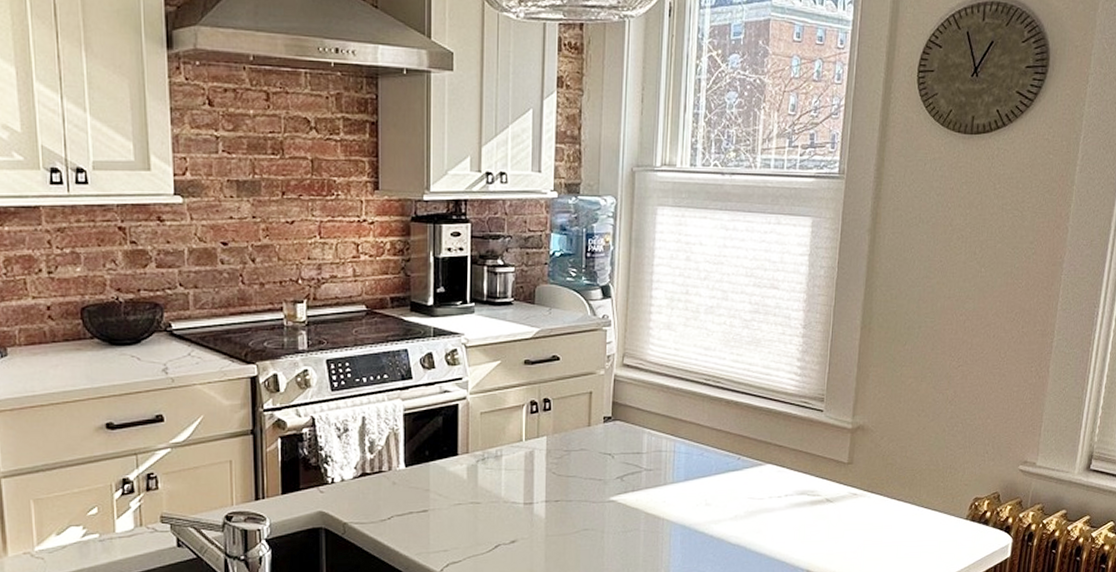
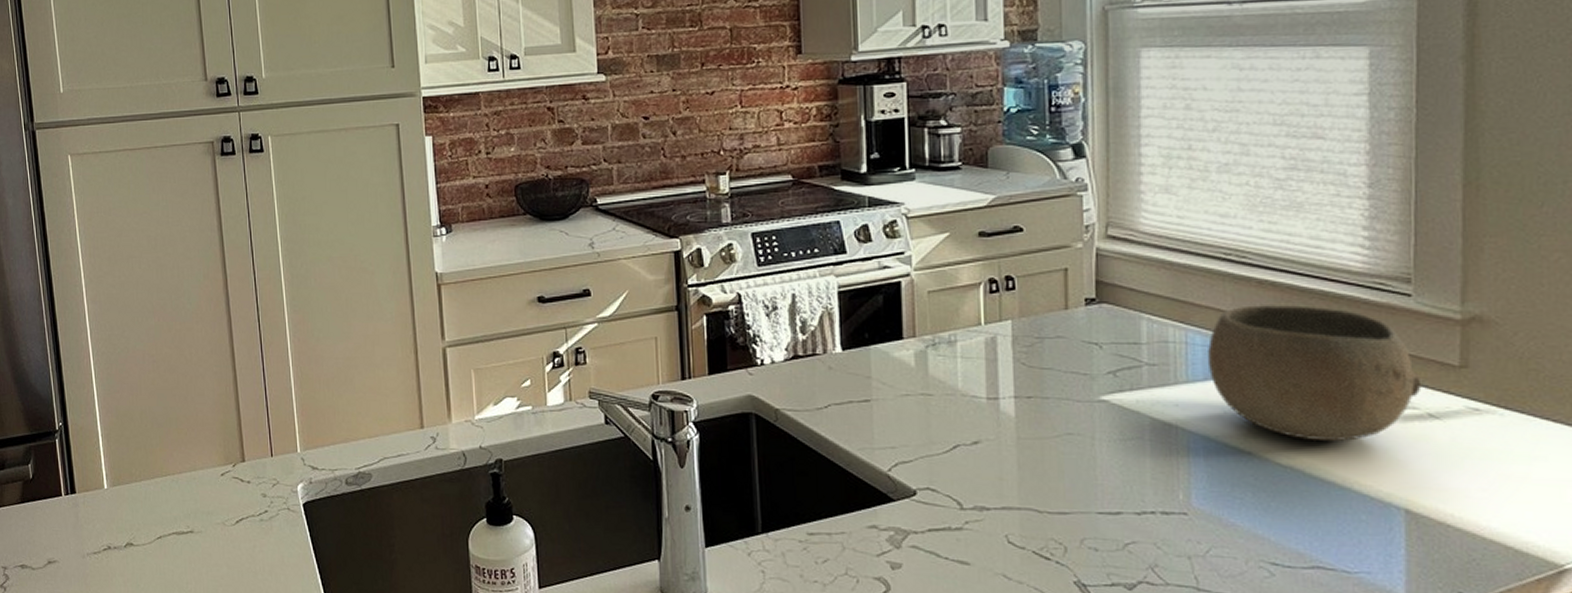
bowl: none [687,420,824,524] -> present [1207,305,1422,442]

